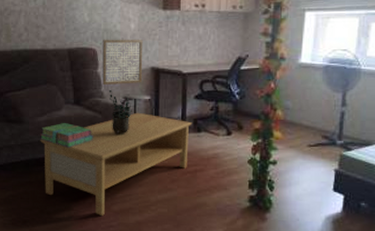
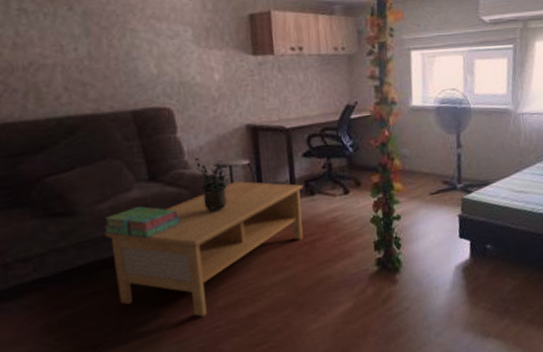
wall art: present [103,38,143,86] -> none [179,91,236,153]

